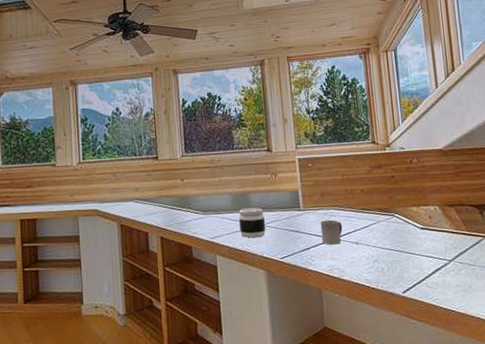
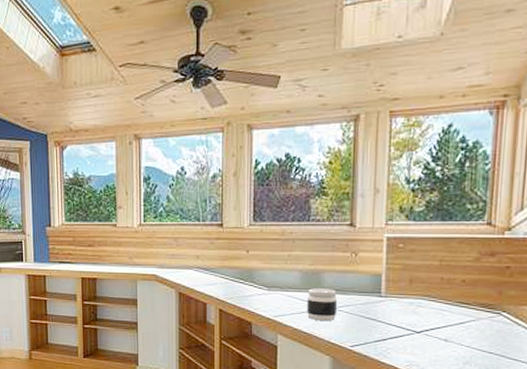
cup: present [320,219,343,245] -> none [402,310,431,339]

